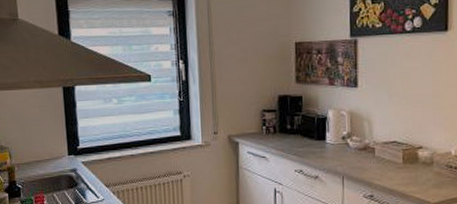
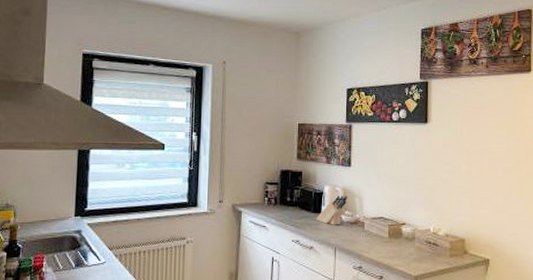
knife block: none [320,119,355,152] -> present [316,195,348,225]

